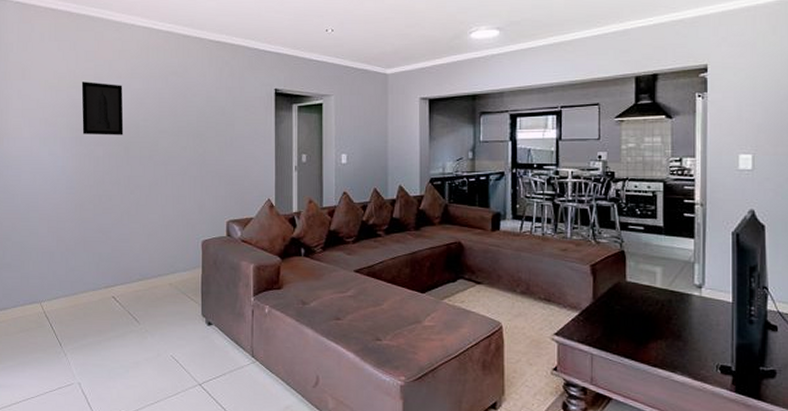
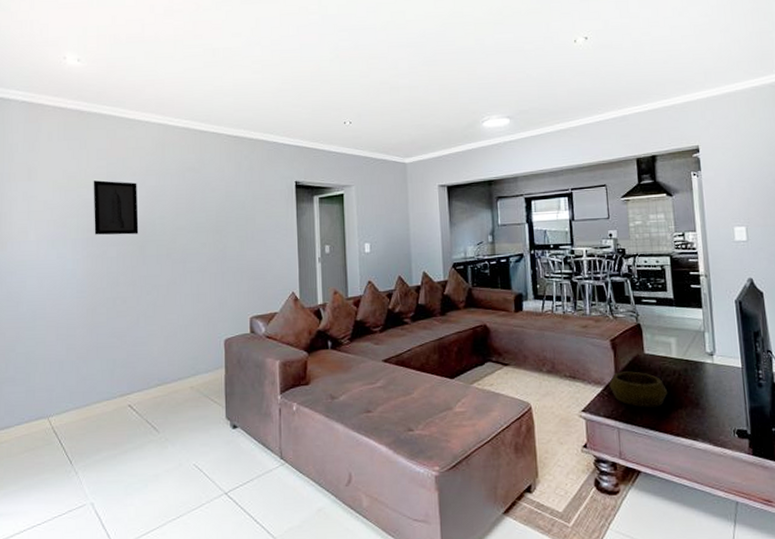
decorative bowl: none [585,298,649,336] -> present [609,371,668,408]

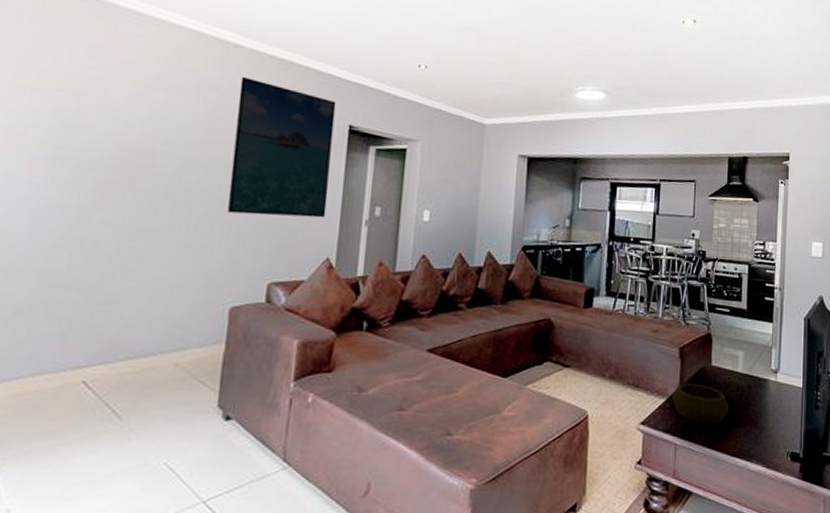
wall art: present [93,180,139,235] -> none [66,83,138,161]
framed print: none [208,155,287,265] -> present [228,77,336,218]

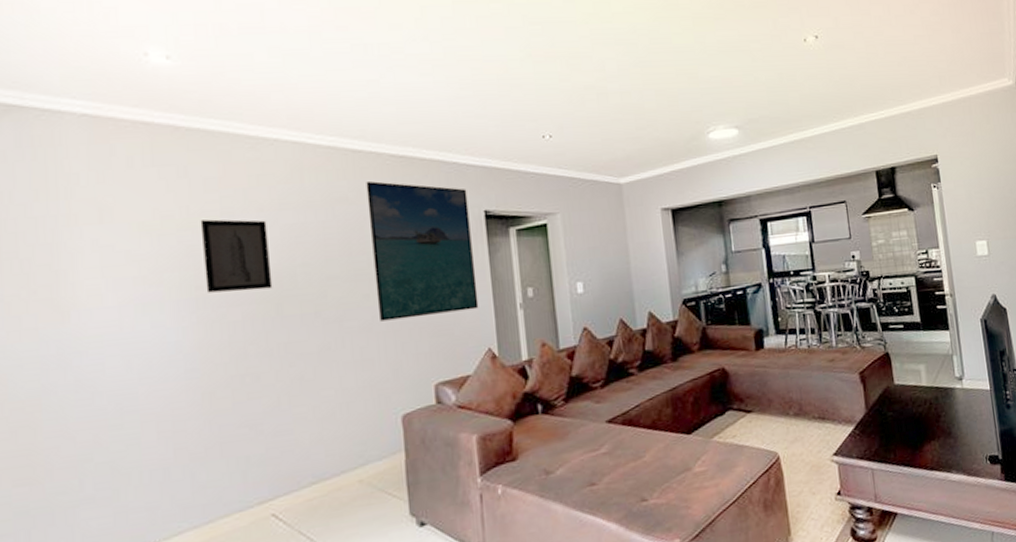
wall art: none [66,83,138,161] -> present [200,219,273,293]
decorative bowl: present [672,383,730,424] -> none [860,405,921,444]

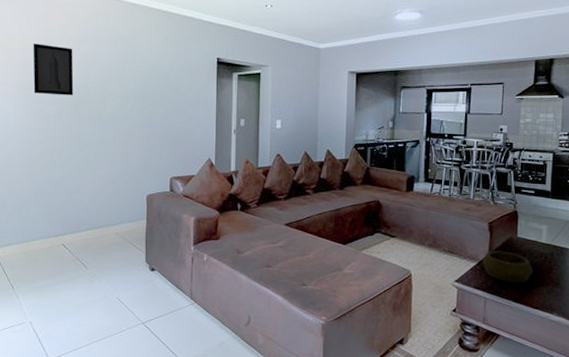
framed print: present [366,181,479,321] -> none [138,28,206,129]
decorative bowl: none [860,405,921,444] -> present [482,251,534,283]

